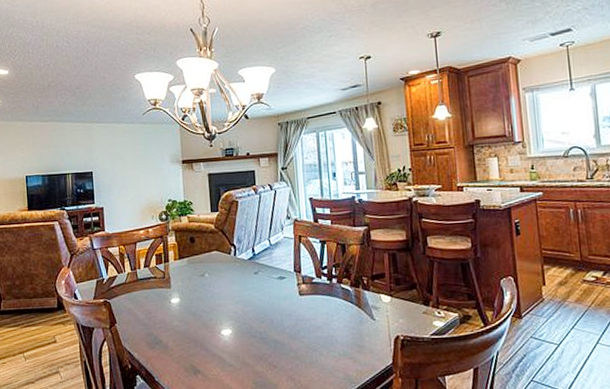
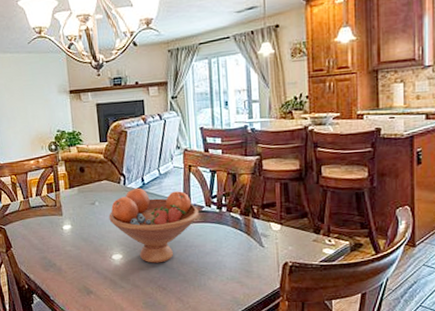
fruit bowl: none [218,258,309,339] -> present [109,187,199,263]

